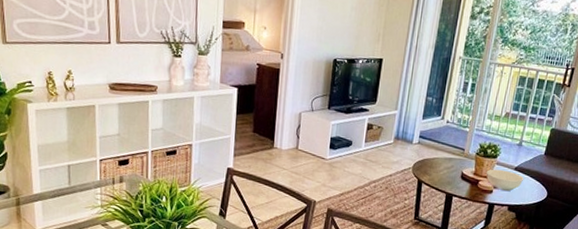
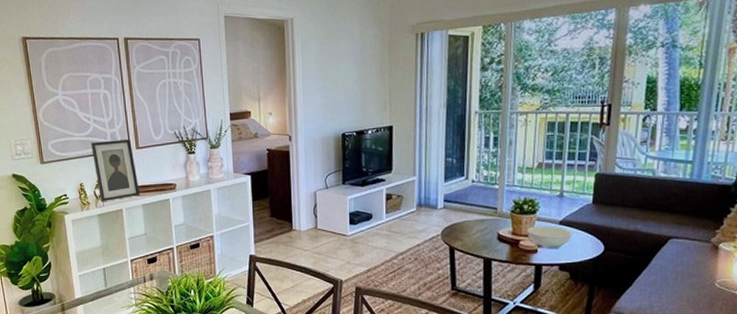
picture frame: none [65,28,117,95] -> present [91,138,140,202]

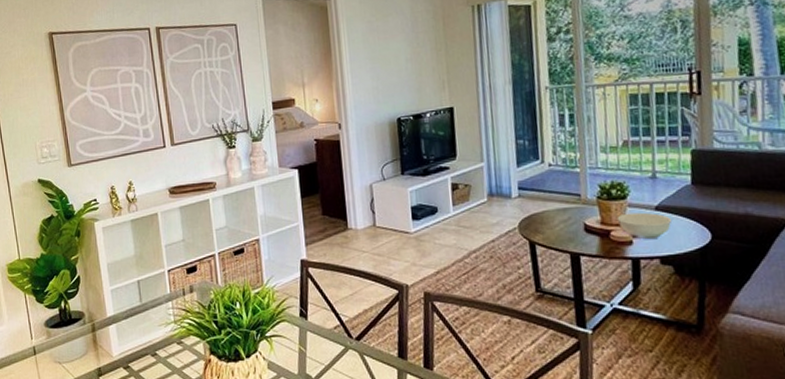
picture frame: present [91,138,140,202] -> none [122,134,176,207]

